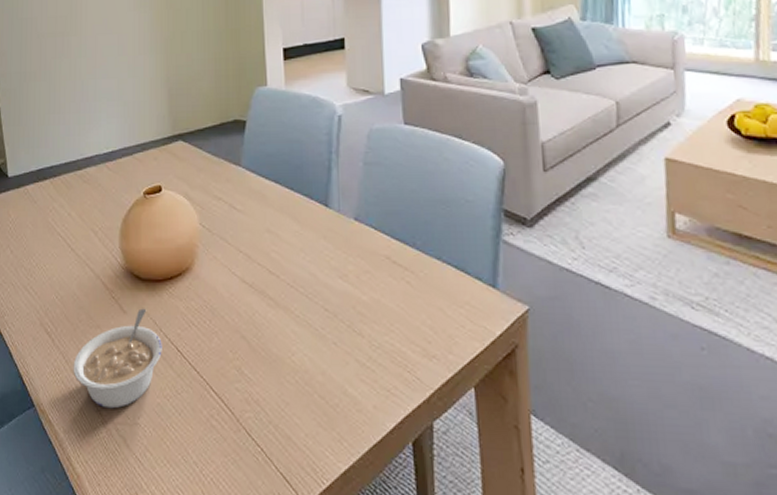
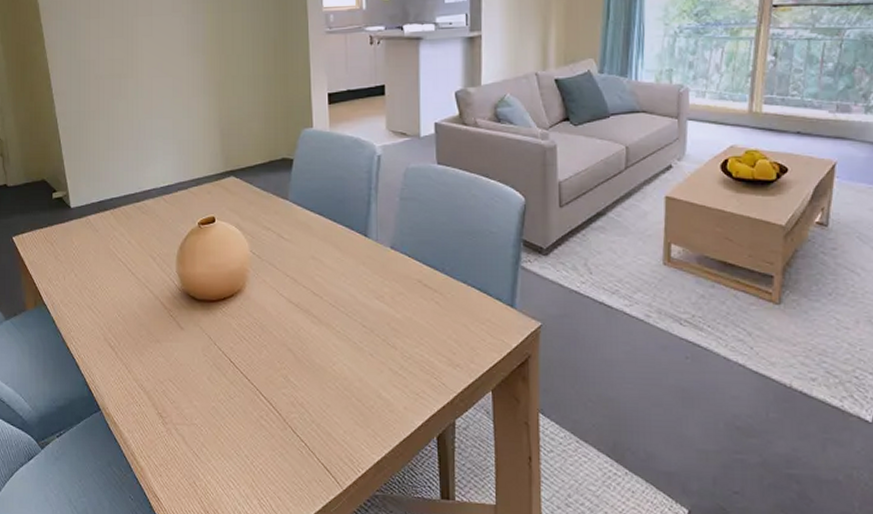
legume: present [73,308,162,409] -> none [135,325,216,412]

